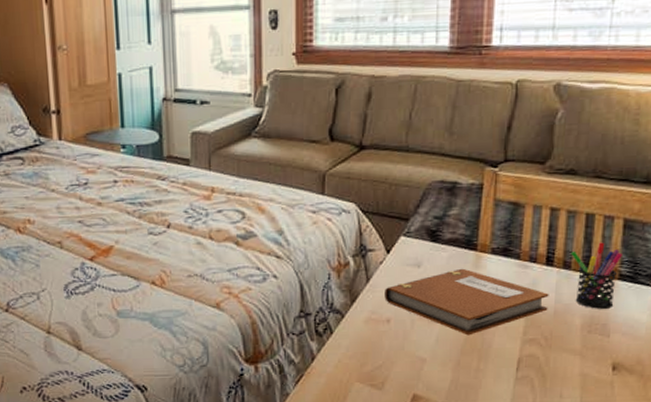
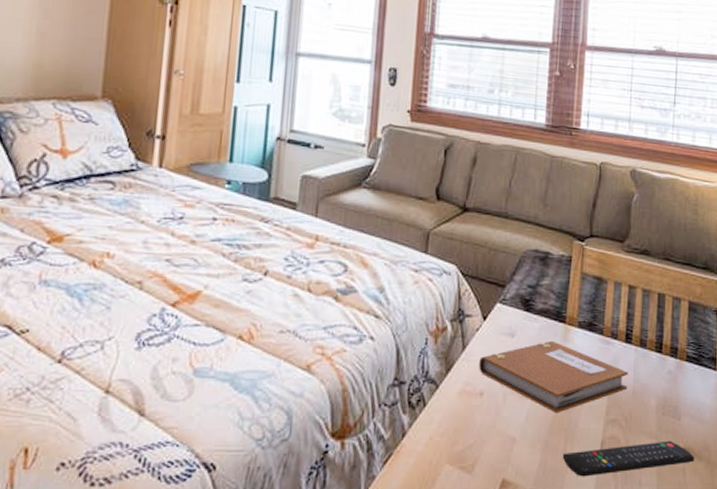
remote control: none [475,356,625,391] -> present [562,440,694,477]
pen holder: present [571,242,622,309] -> none [646,322,689,390]

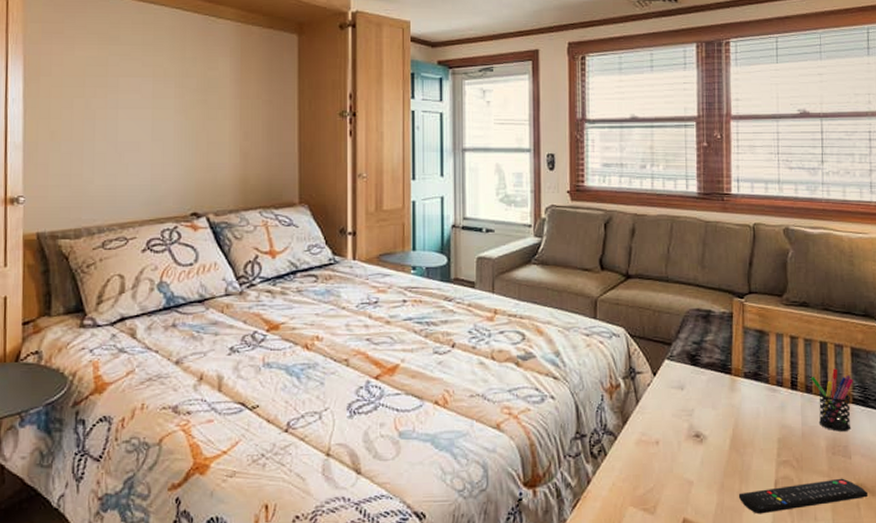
notebook: present [479,340,628,414] -> none [653,391,797,458]
pen holder: none [646,322,689,390] -> present [811,368,853,431]

